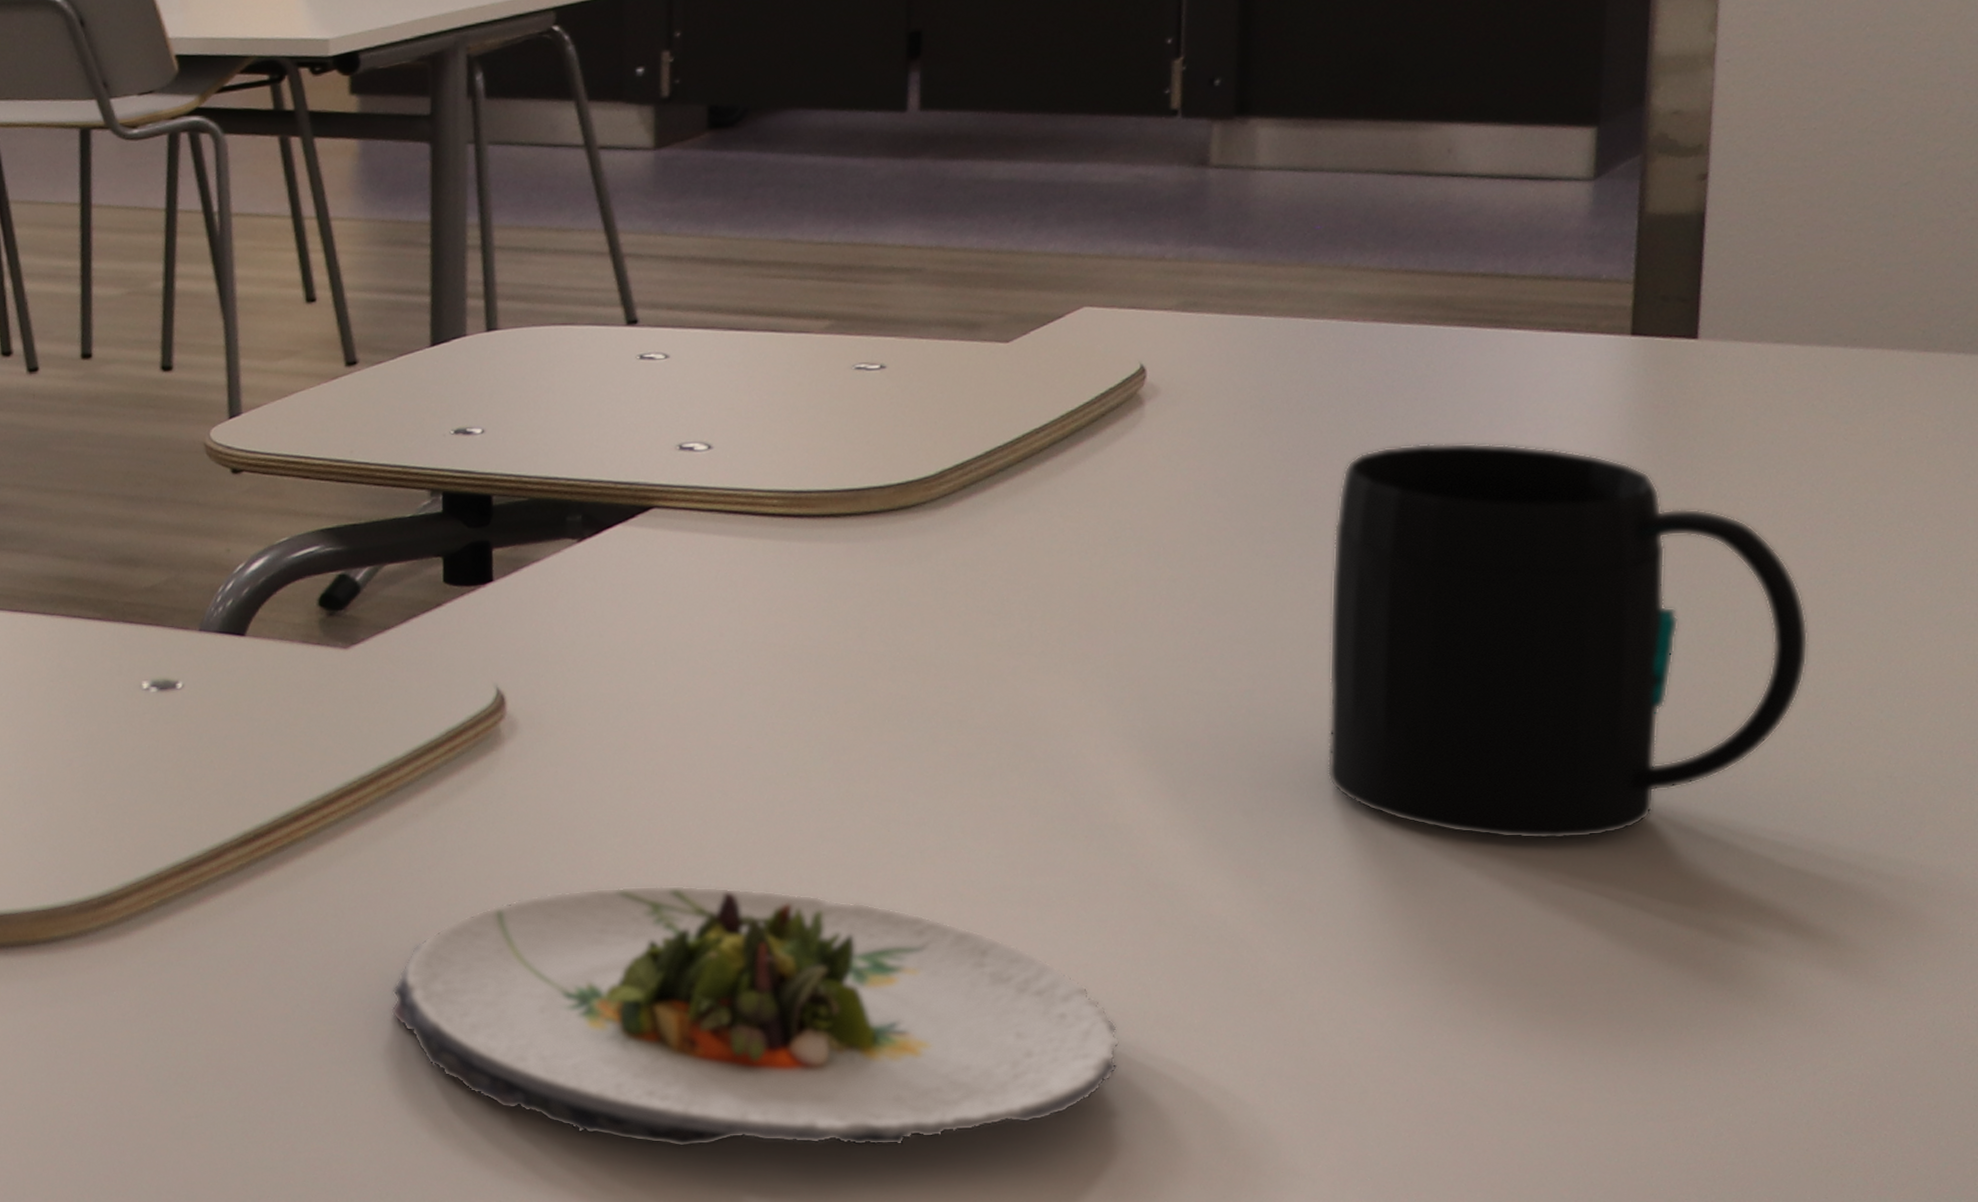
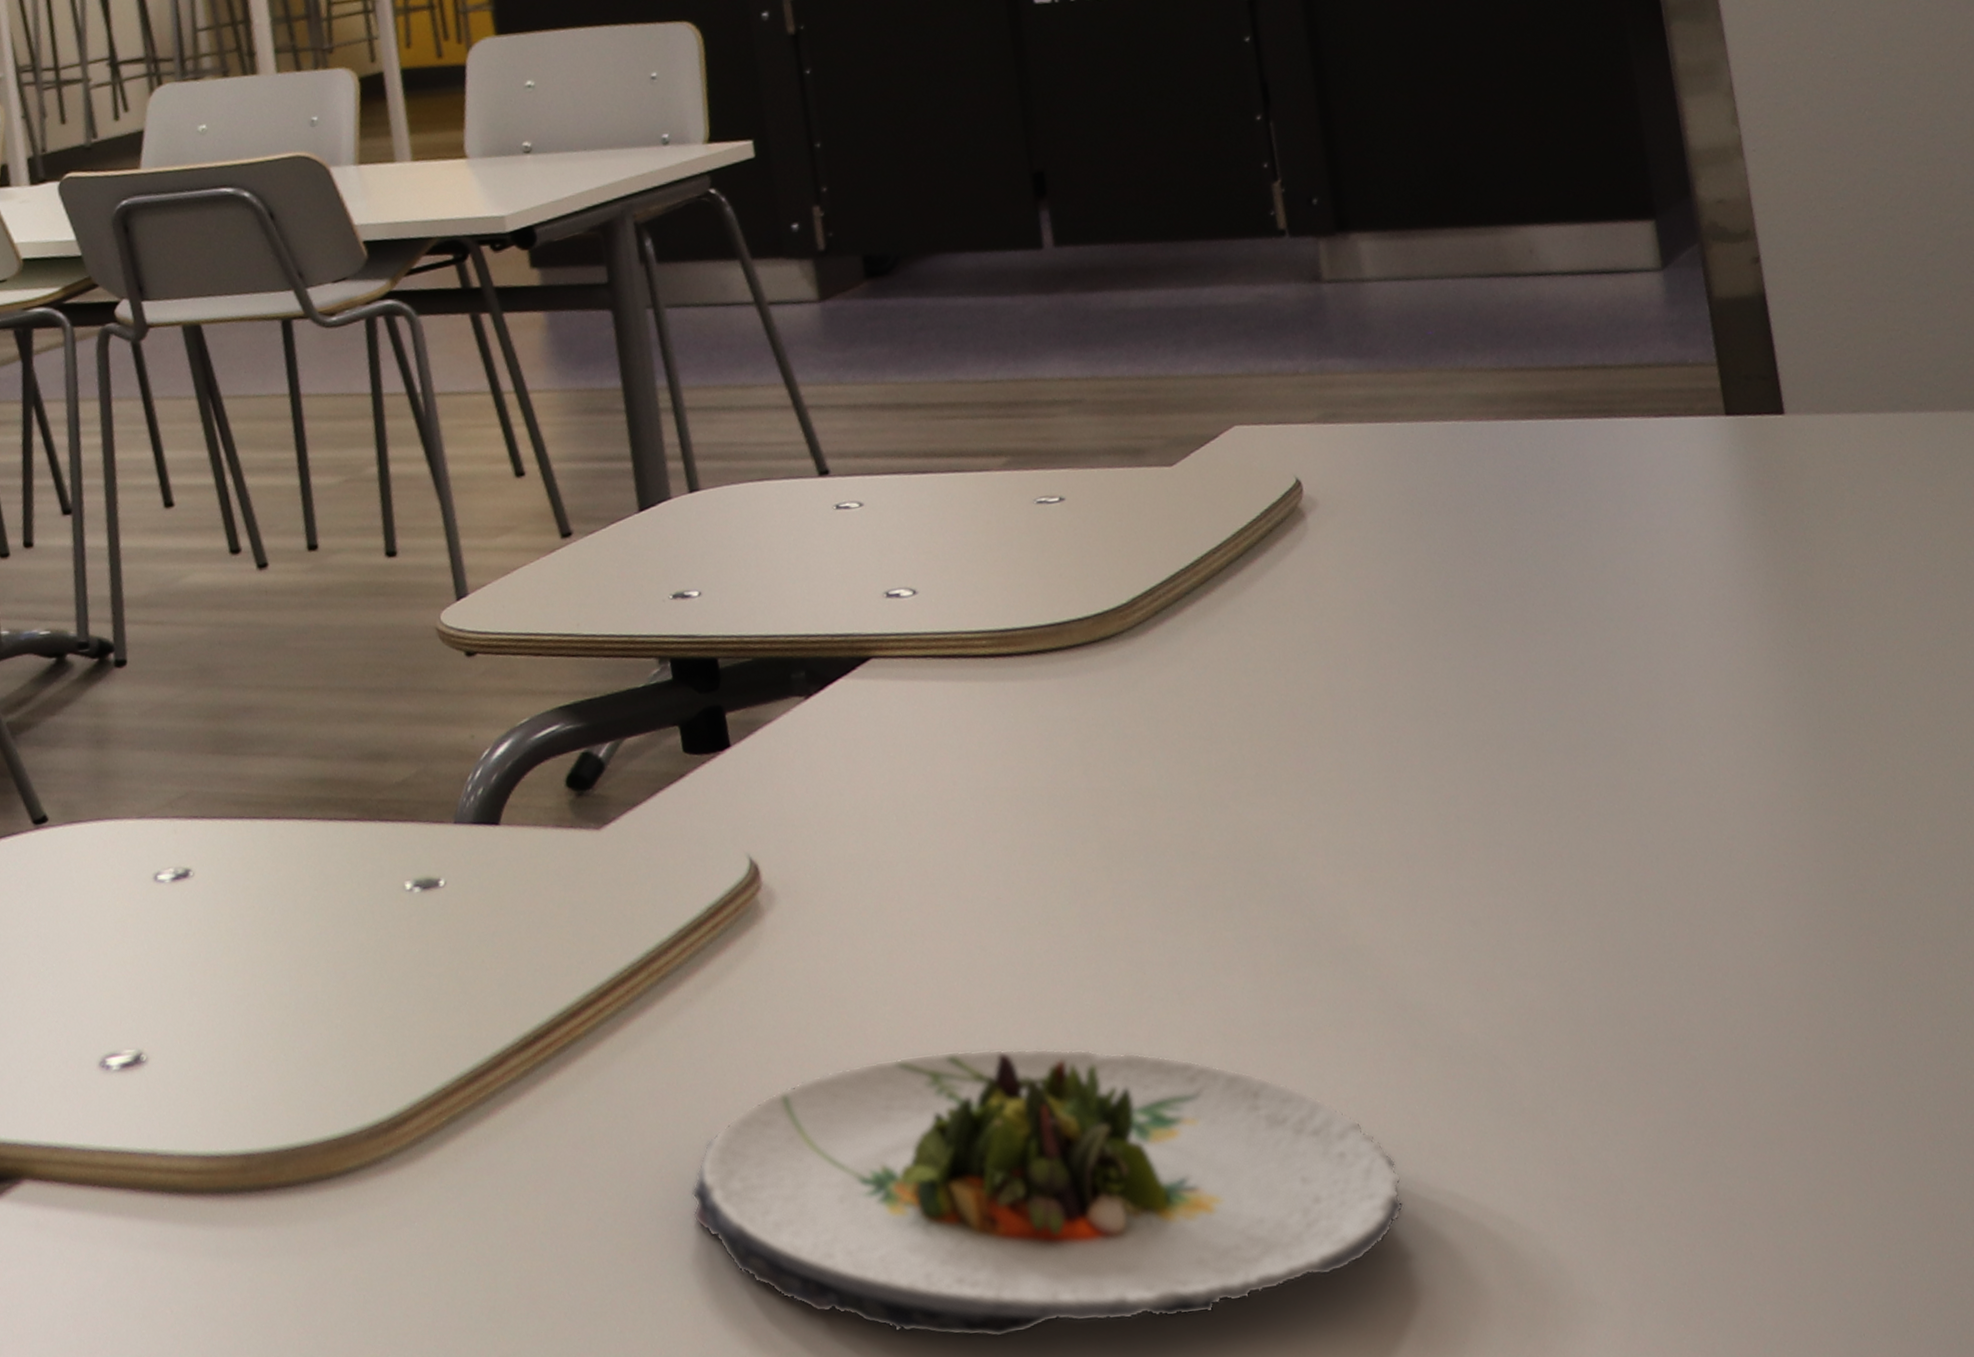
mug: present [1327,443,1809,840] -> none [1497,529,1950,927]

